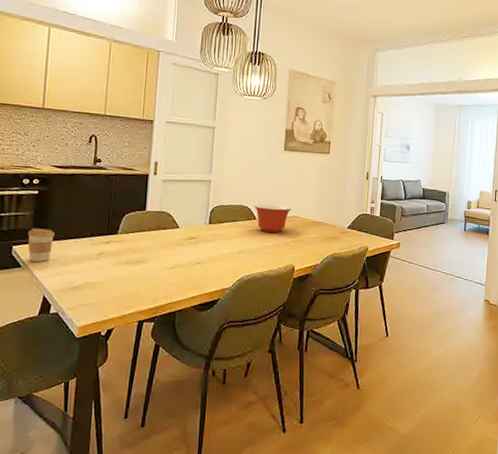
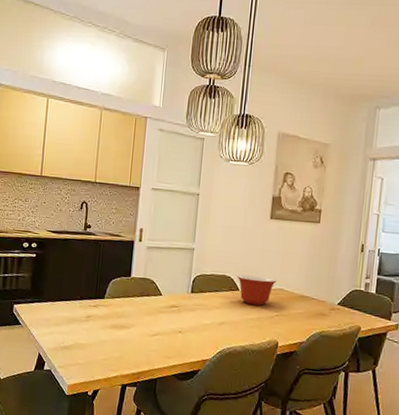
coffee cup: present [27,228,55,262] -> none [26,289,49,321]

